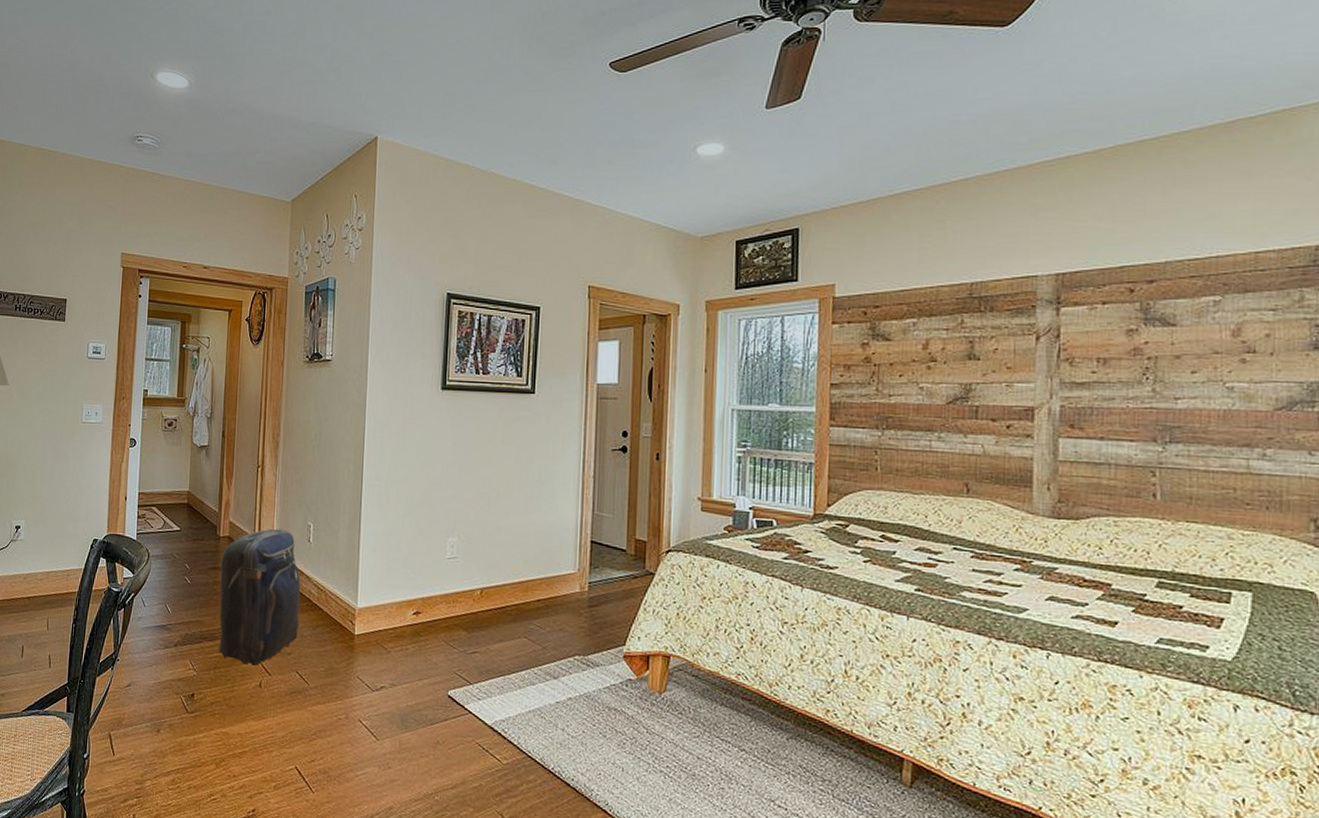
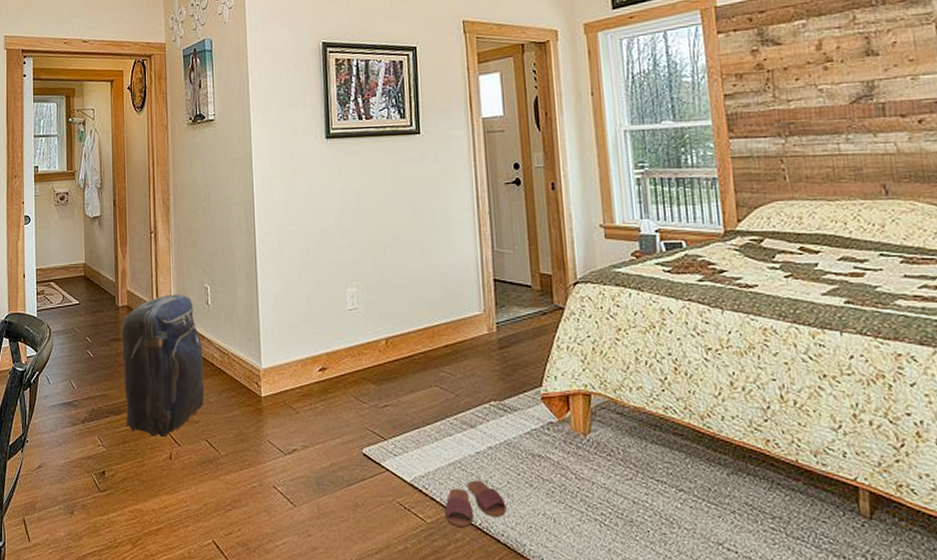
slippers: none [521,727,579,771] -> present [445,480,507,528]

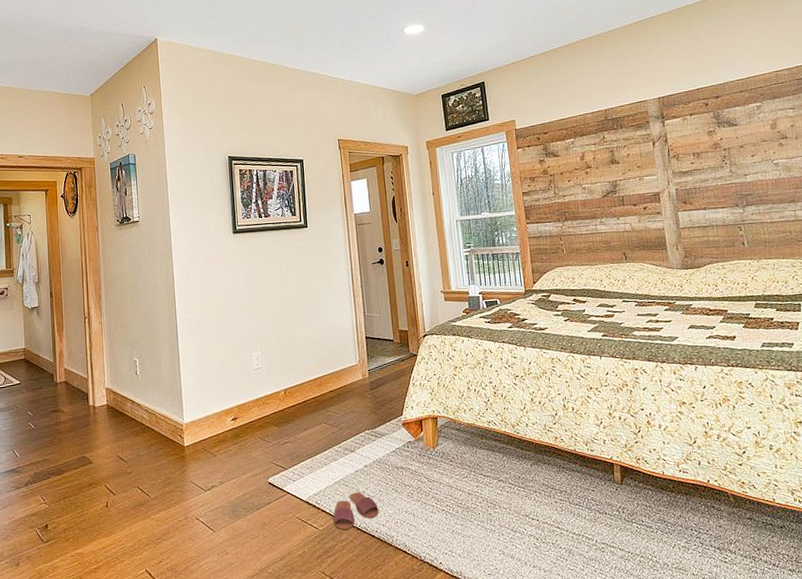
suitcase: present [122,294,205,437] -> none [60,368,136,490]

